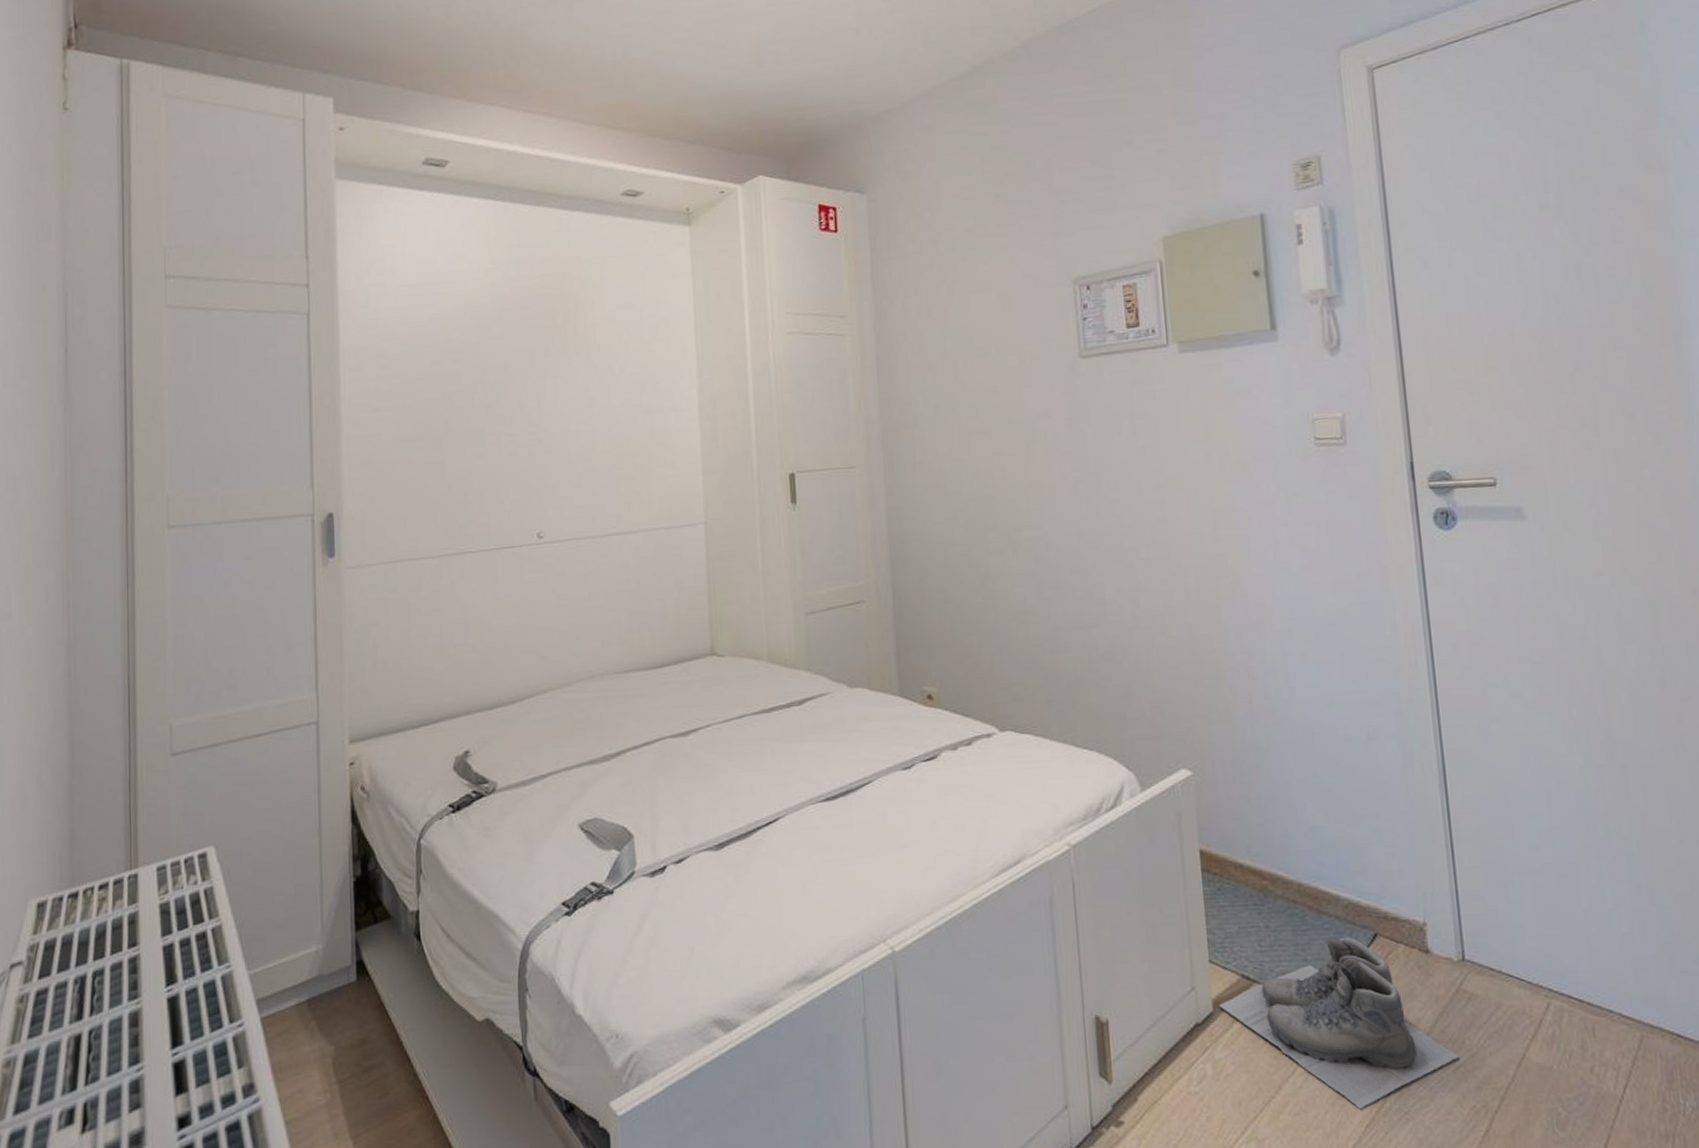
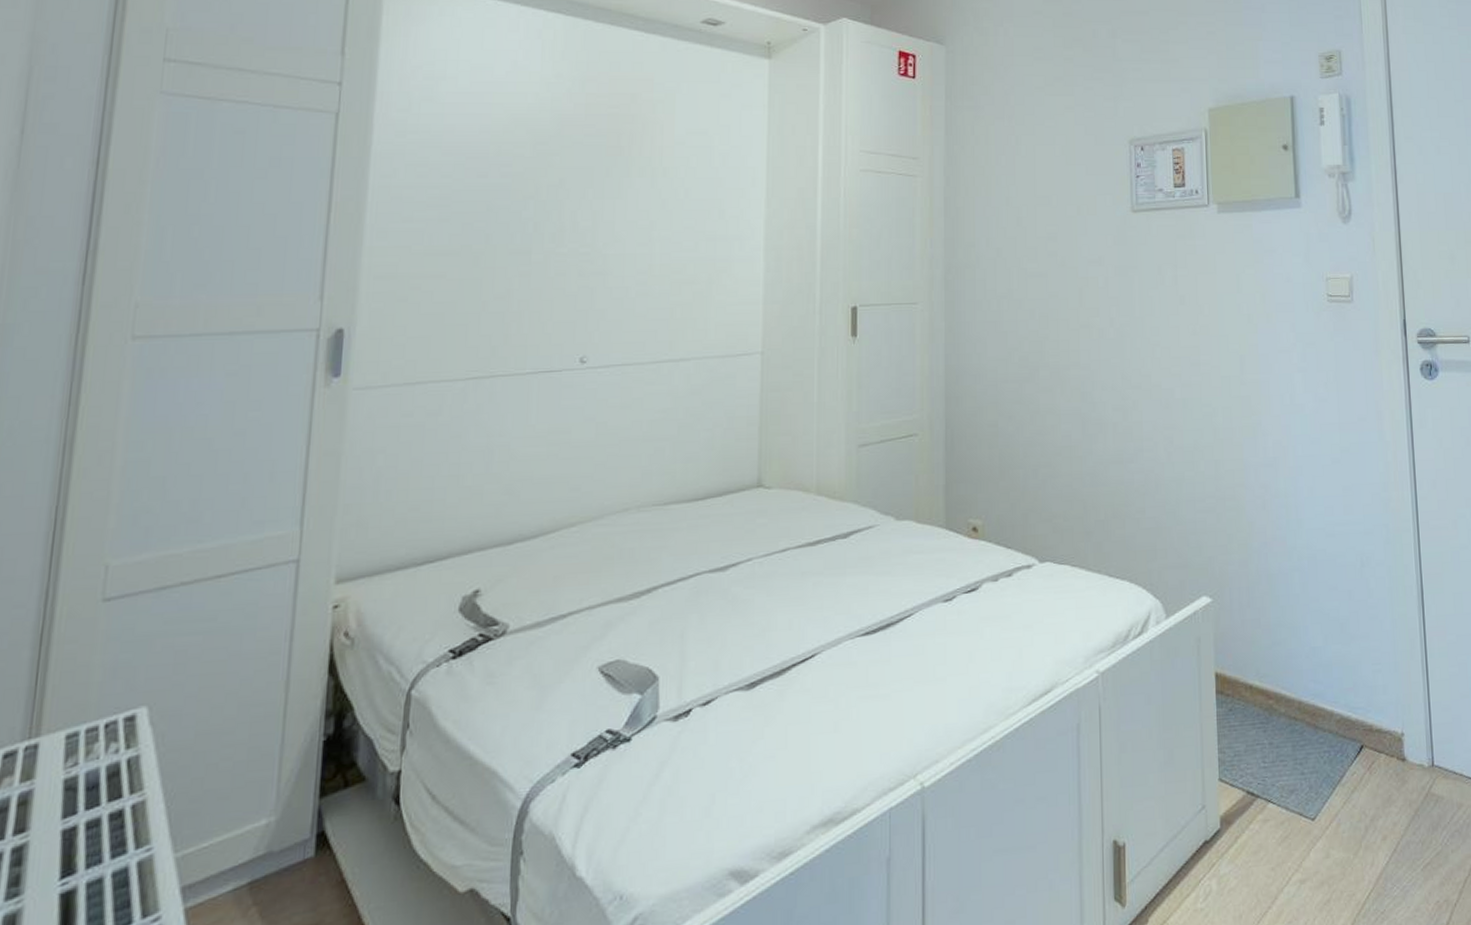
boots: present [1219,936,1459,1110] -> none [1226,749,1427,913]

